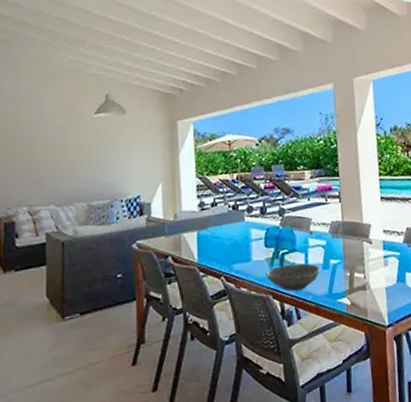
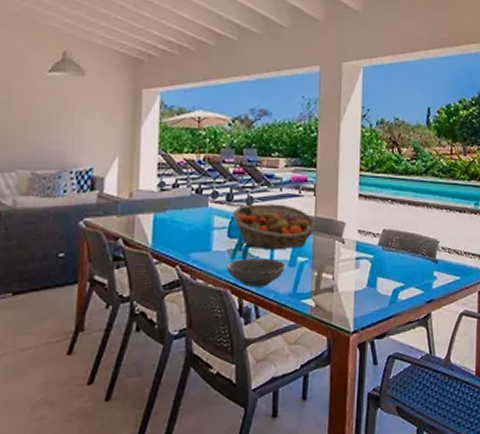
fruit basket: none [268,212,346,256] -> present [233,204,318,249]

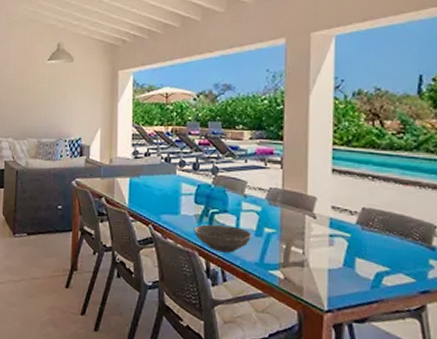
fruit basket: present [233,204,318,249] -> none [199,174,285,219]

